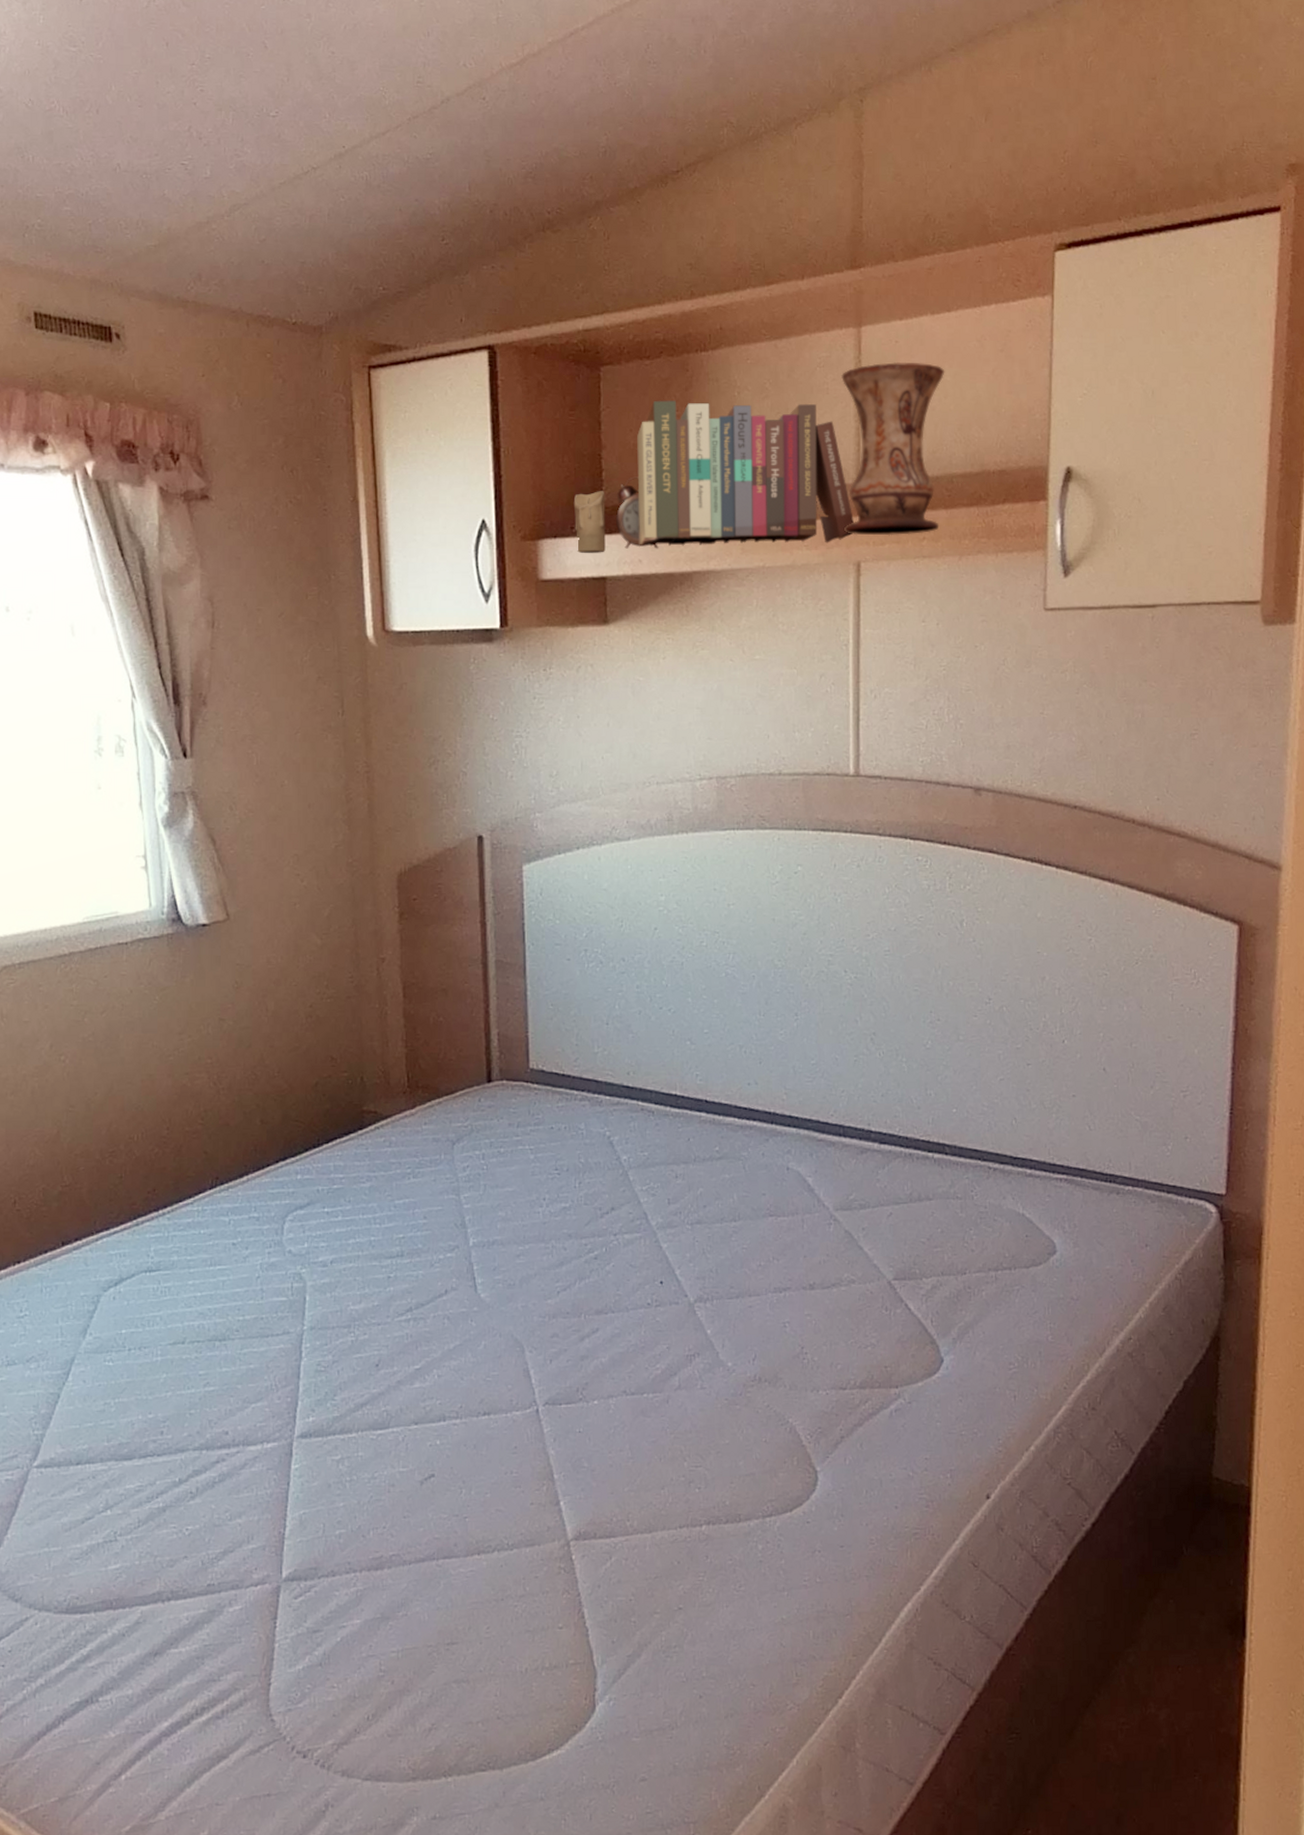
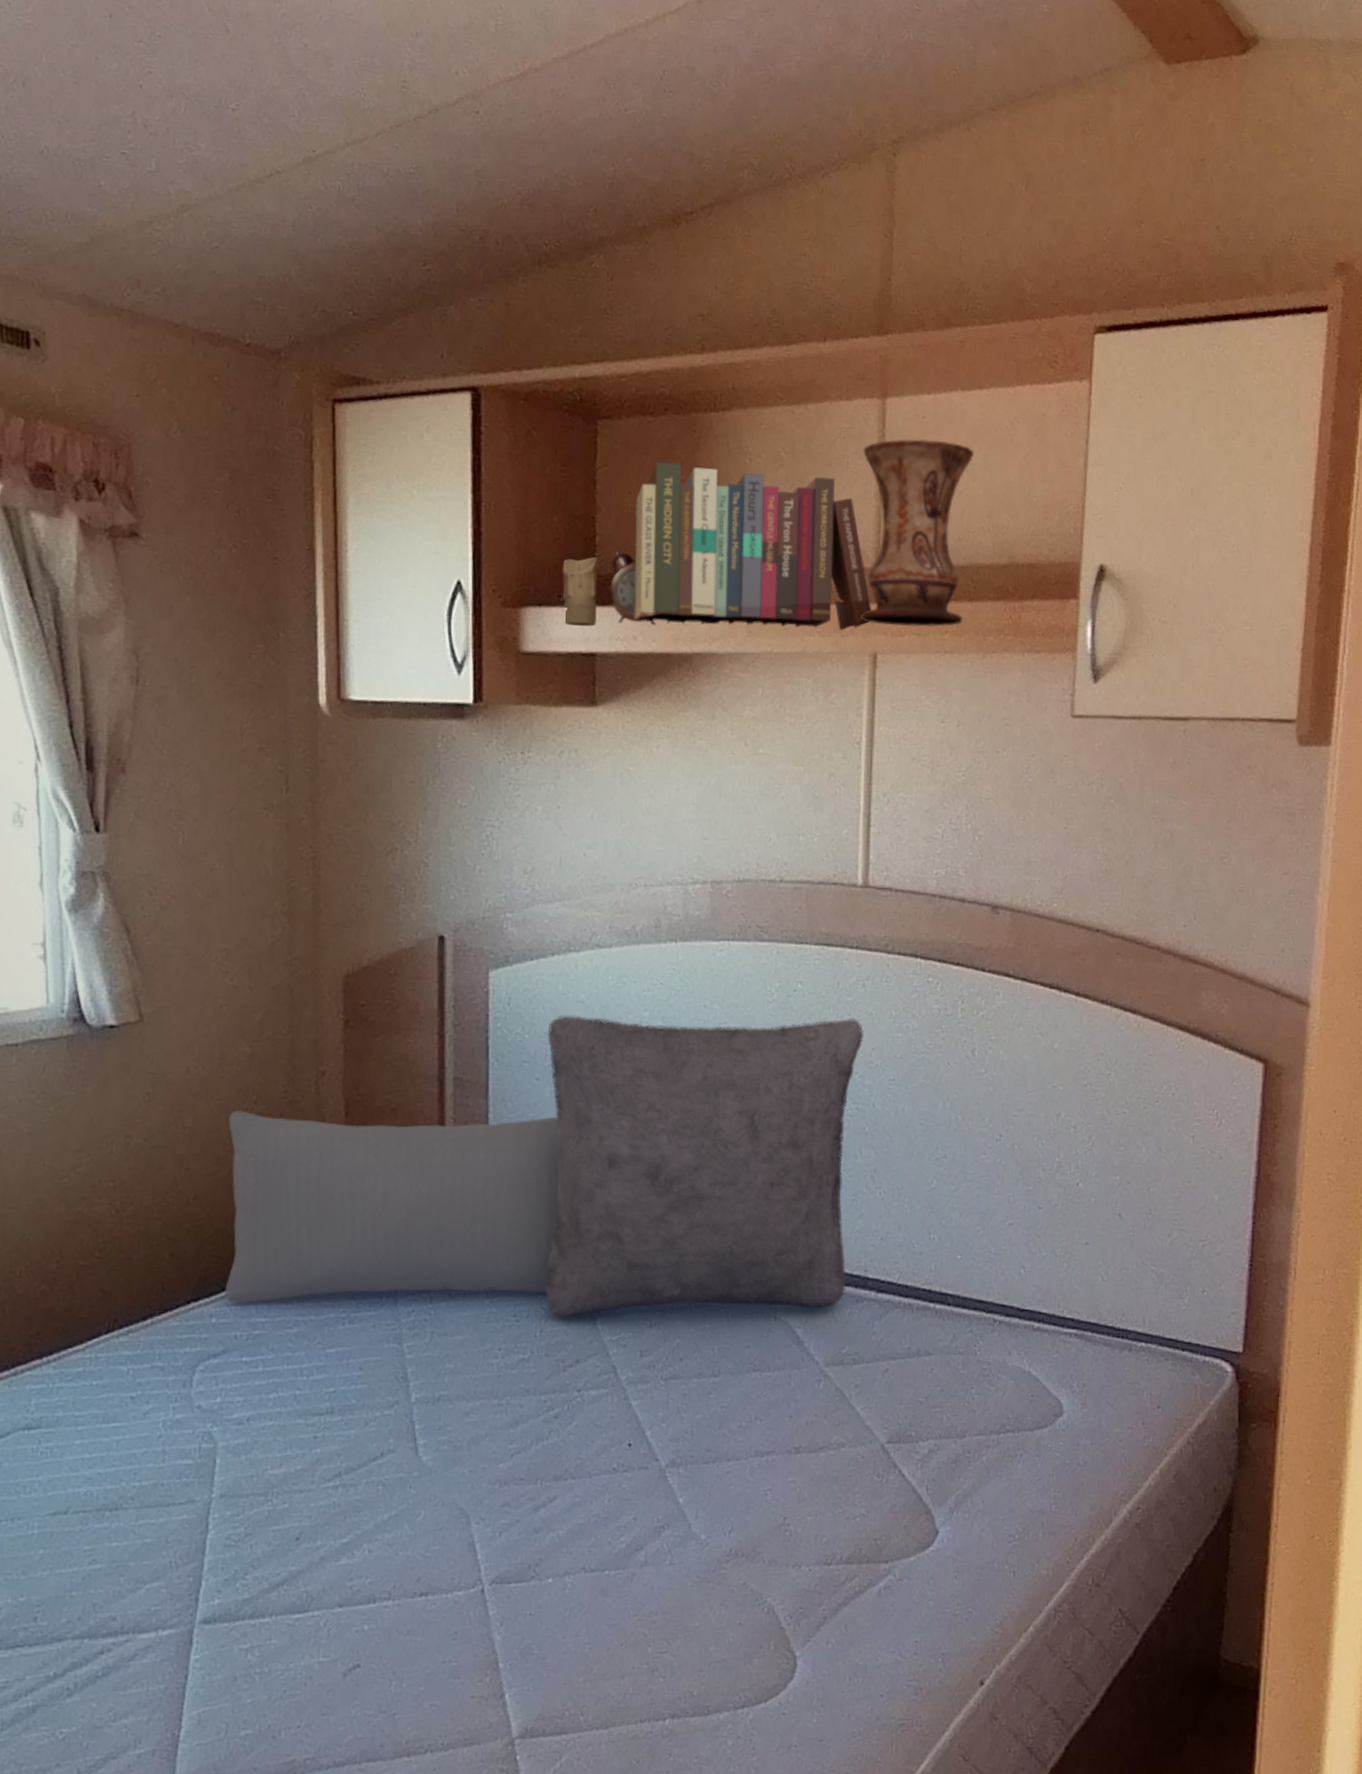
pillow: none [305,992,593,1161] -> present [225,1110,561,1302]
pillow: none [575,895,860,1170] -> present [546,1014,864,1317]

